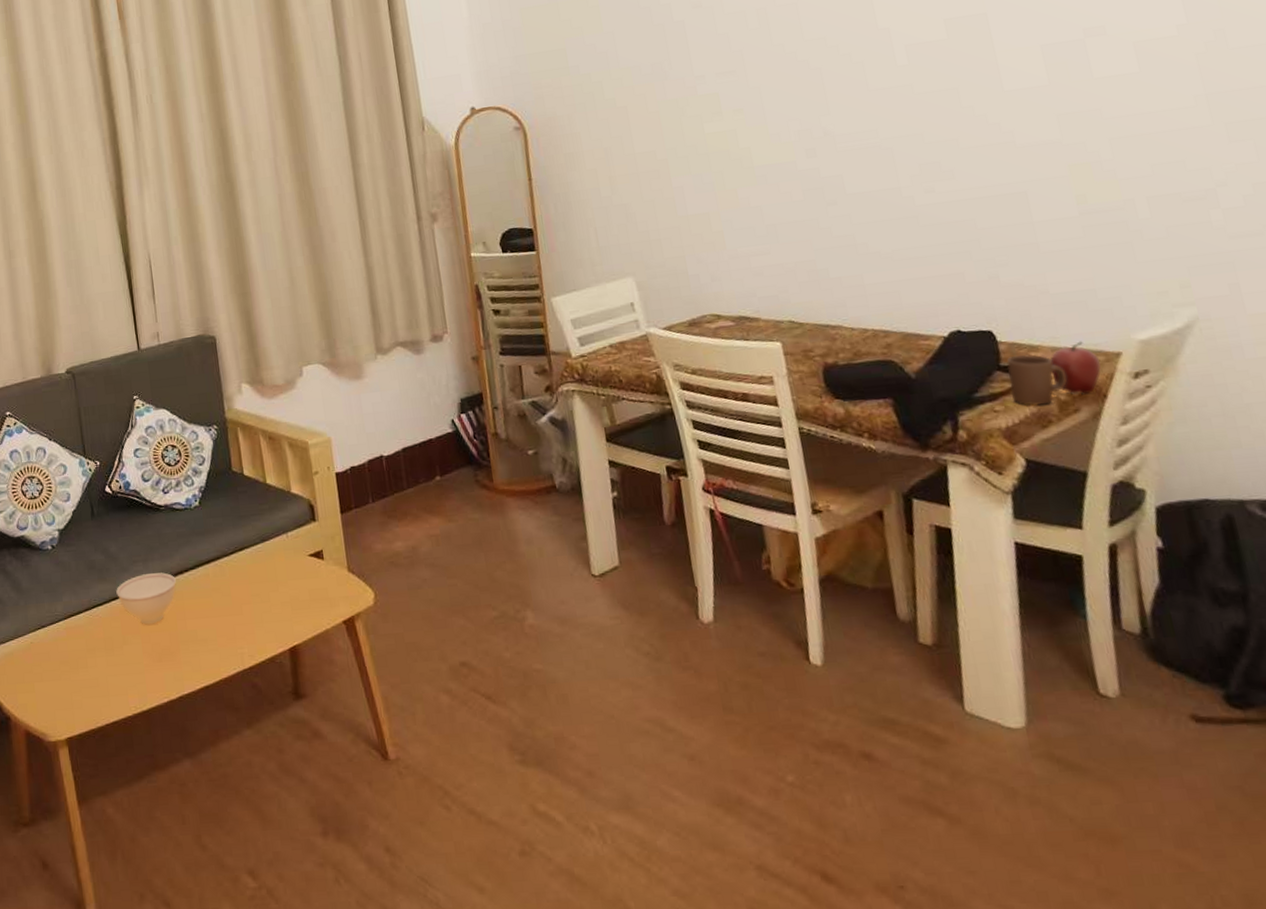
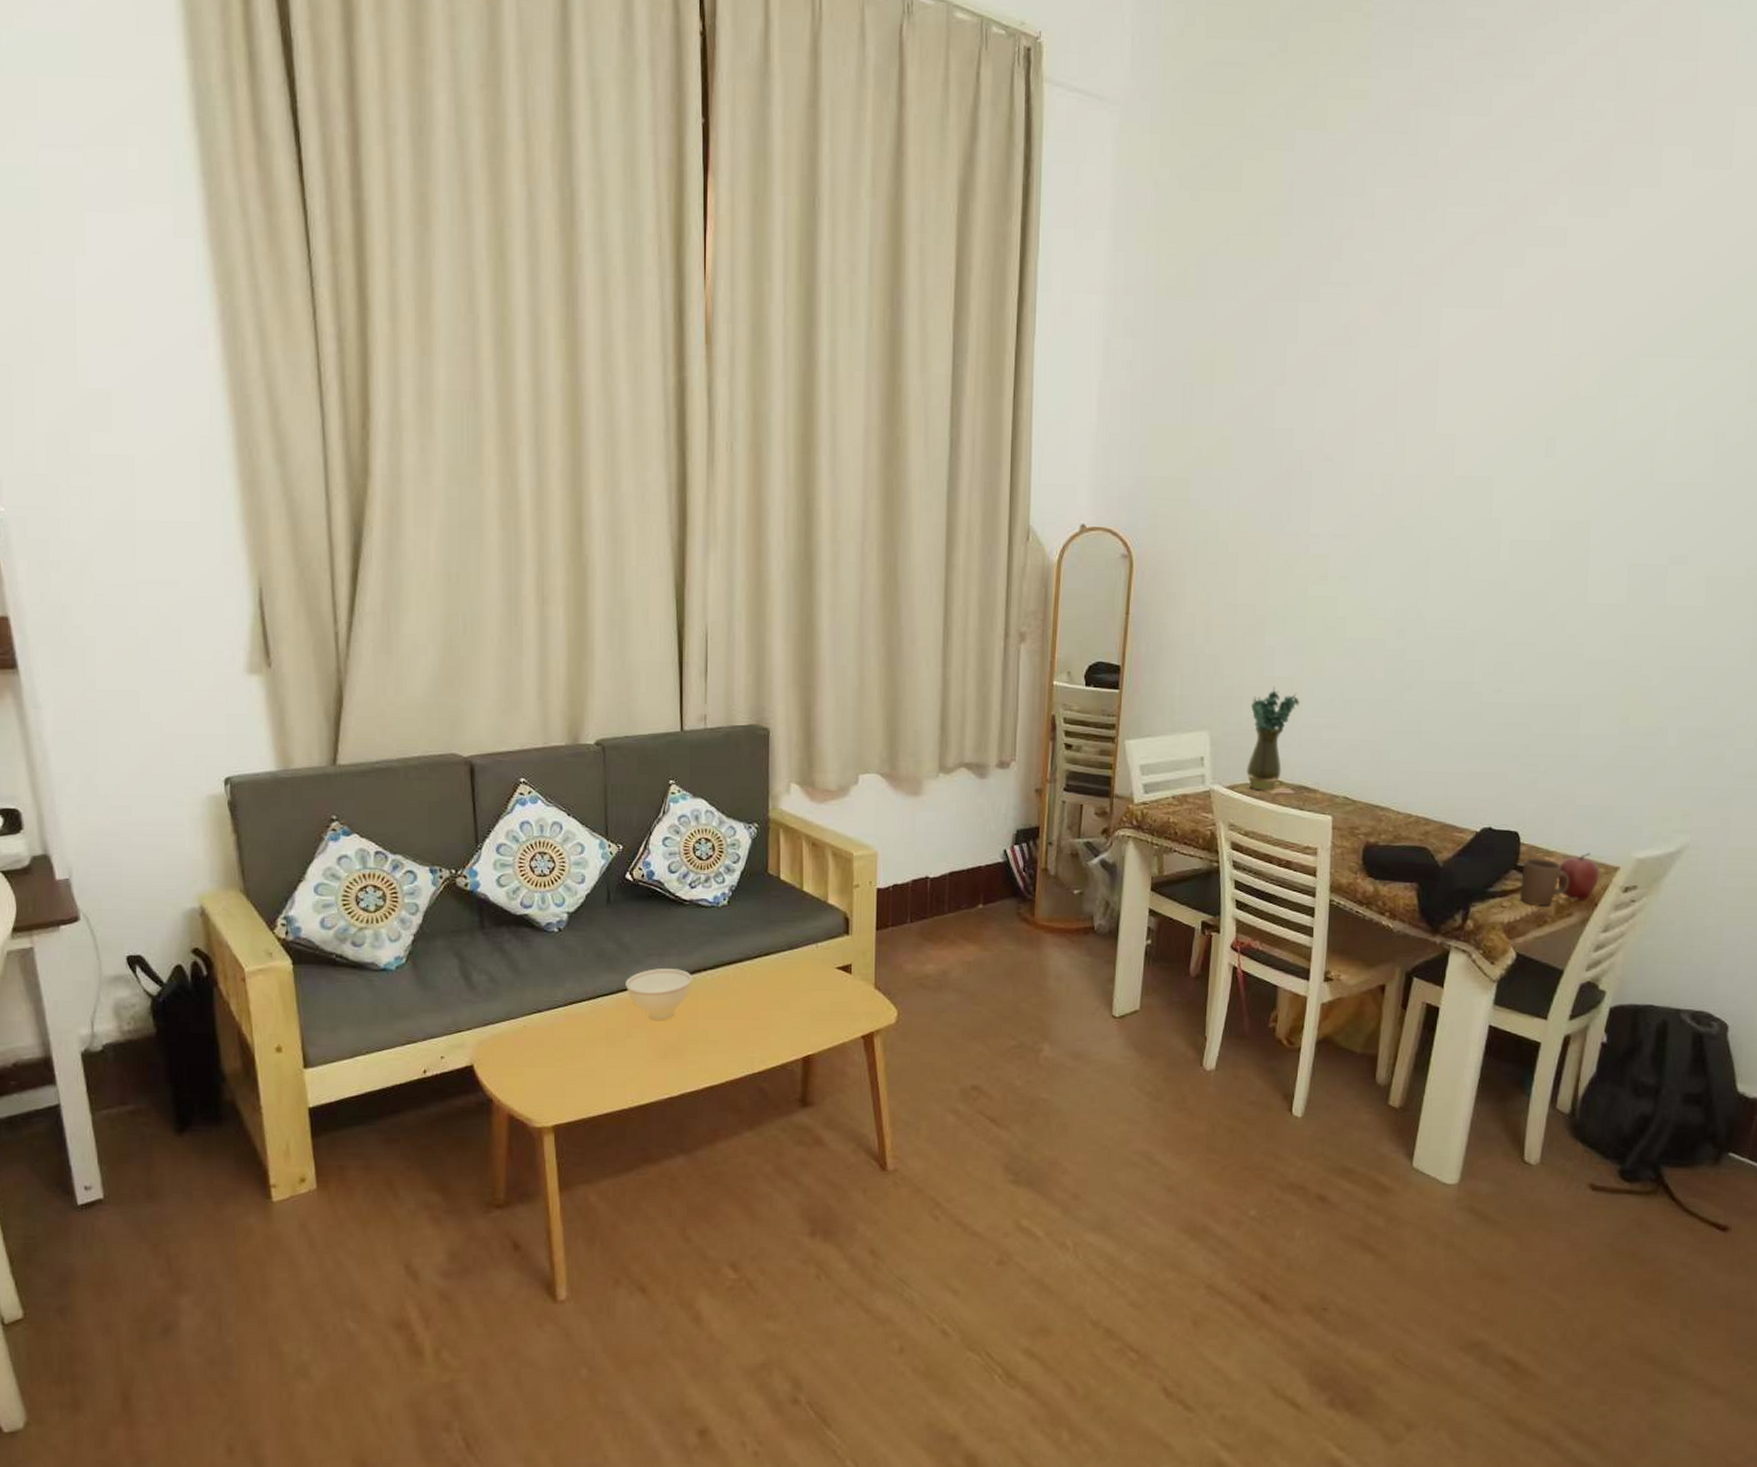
vase: none [671,224,721,328] -> present [1246,687,1299,792]

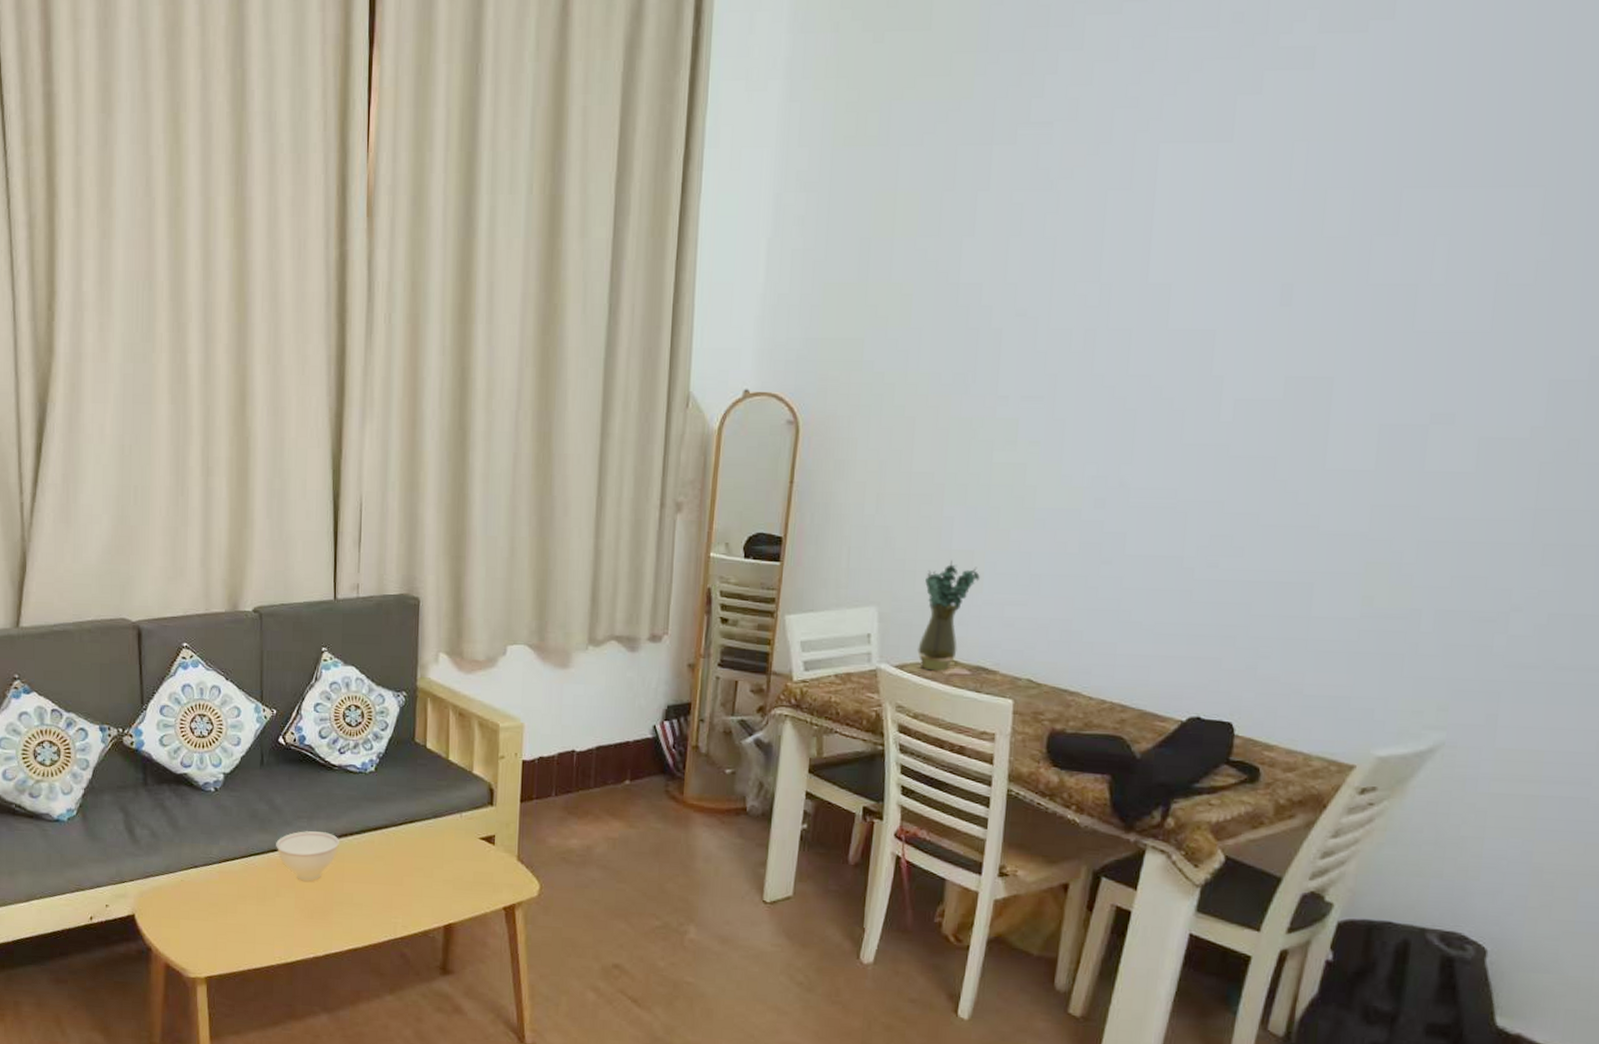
mug: present [1520,858,1570,906] -> none [1232,752,1293,806]
fruit: present [1557,852,1601,900] -> none [1278,748,1332,801]

